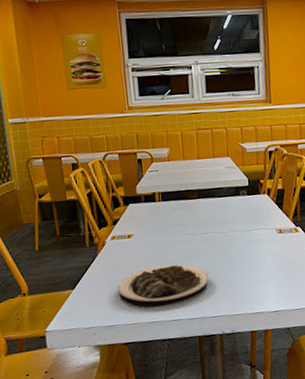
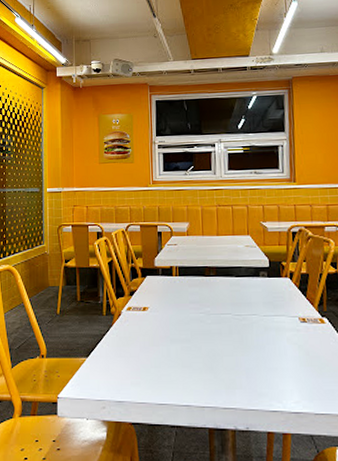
plate: present [117,264,209,307] -> none [128,342,222,387]

